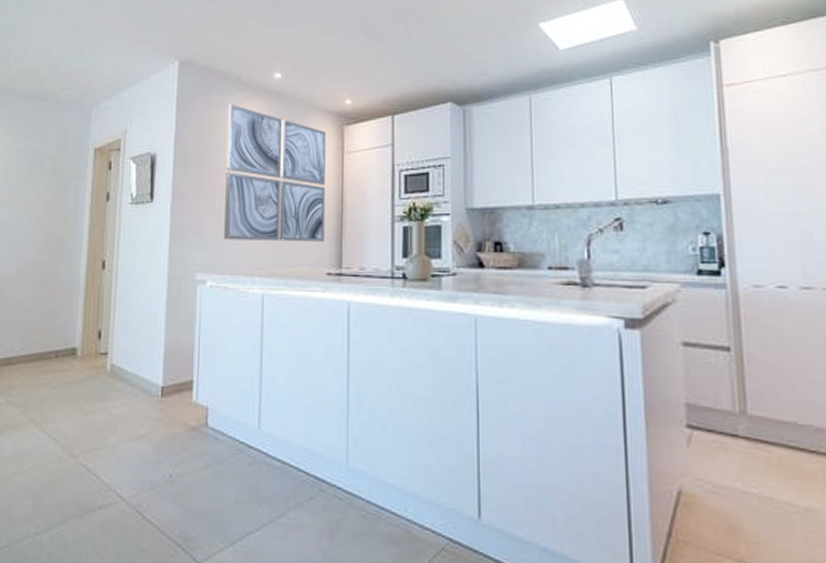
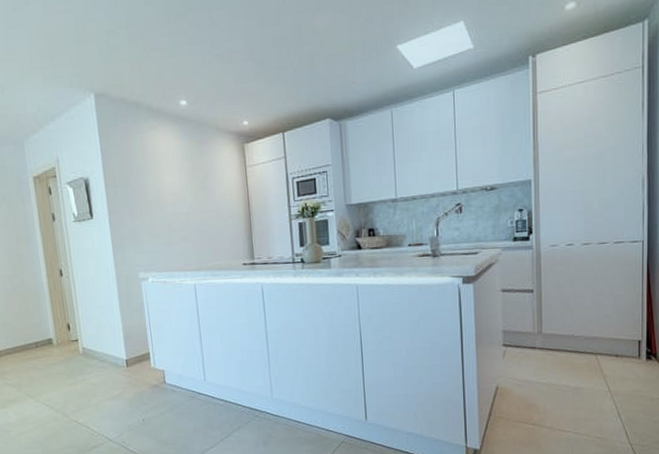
wall art: present [224,104,326,242] -> none [144,130,238,245]

